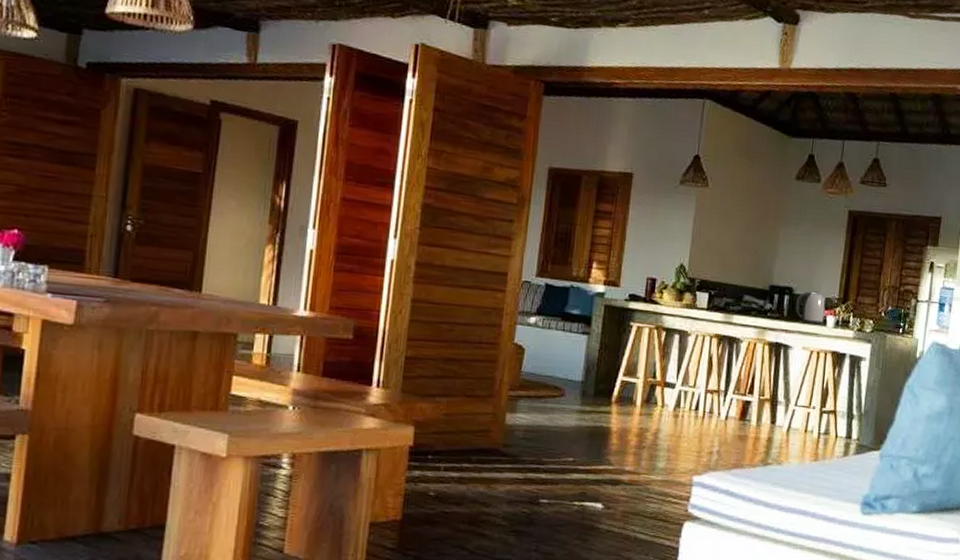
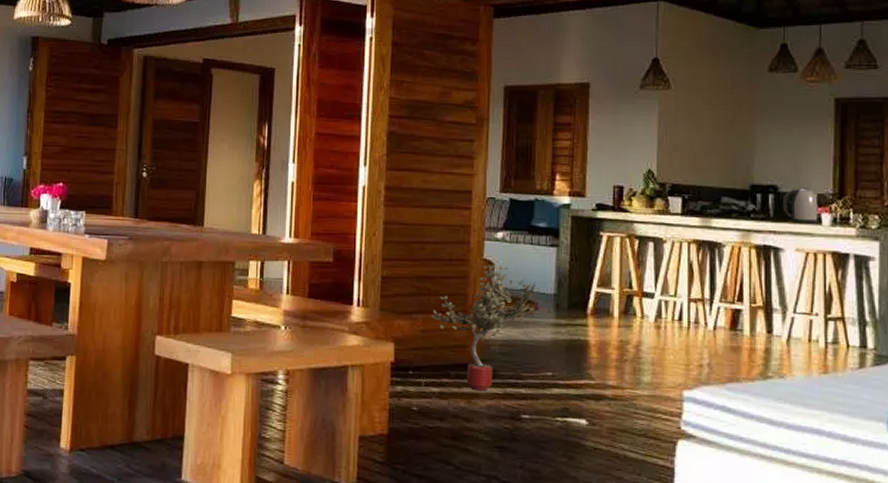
potted tree: none [455,349,565,476] -> present [430,264,536,391]

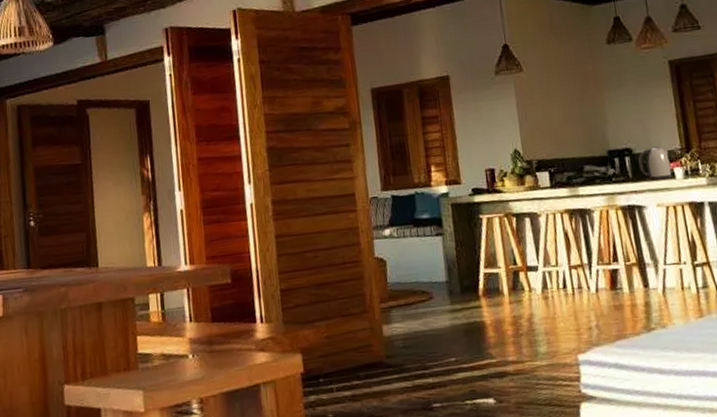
potted tree: present [430,264,536,391] -> none [332,260,431,388]

